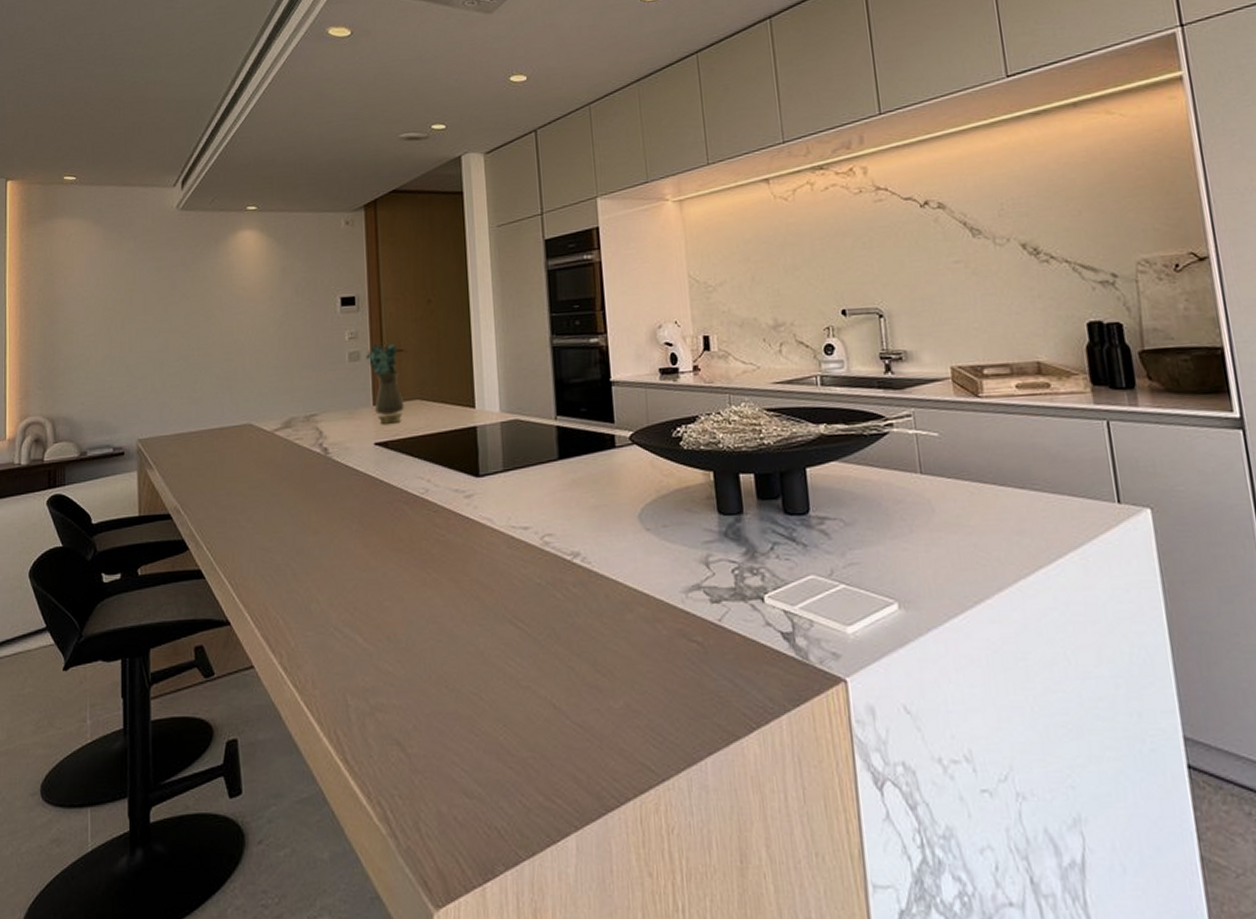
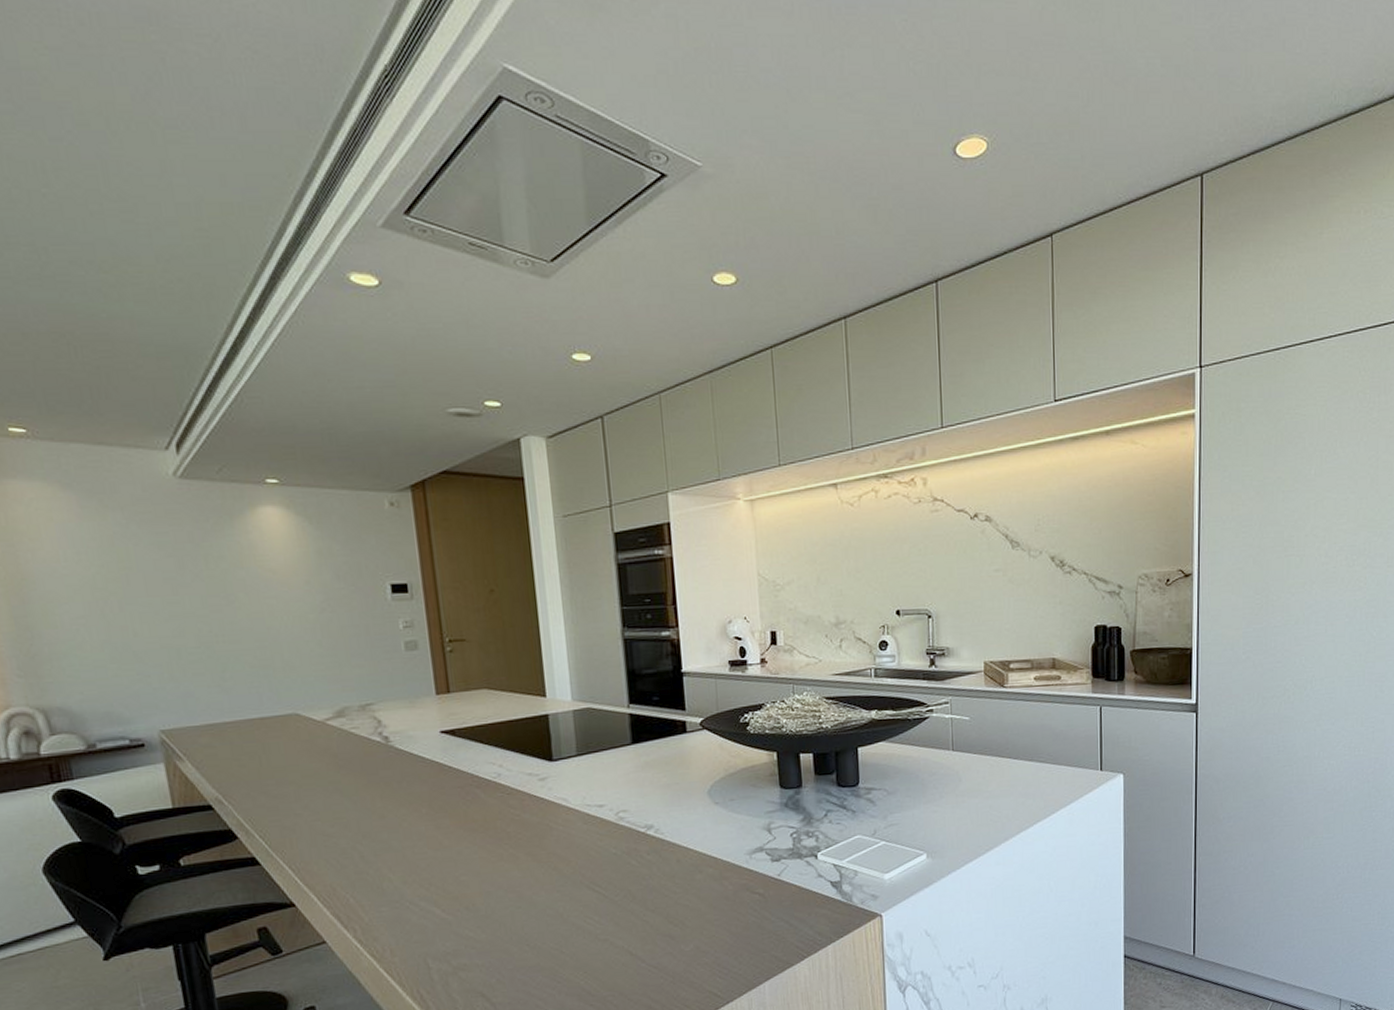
vase: present [366,342,405,425] -> none [424,631,471,714]

